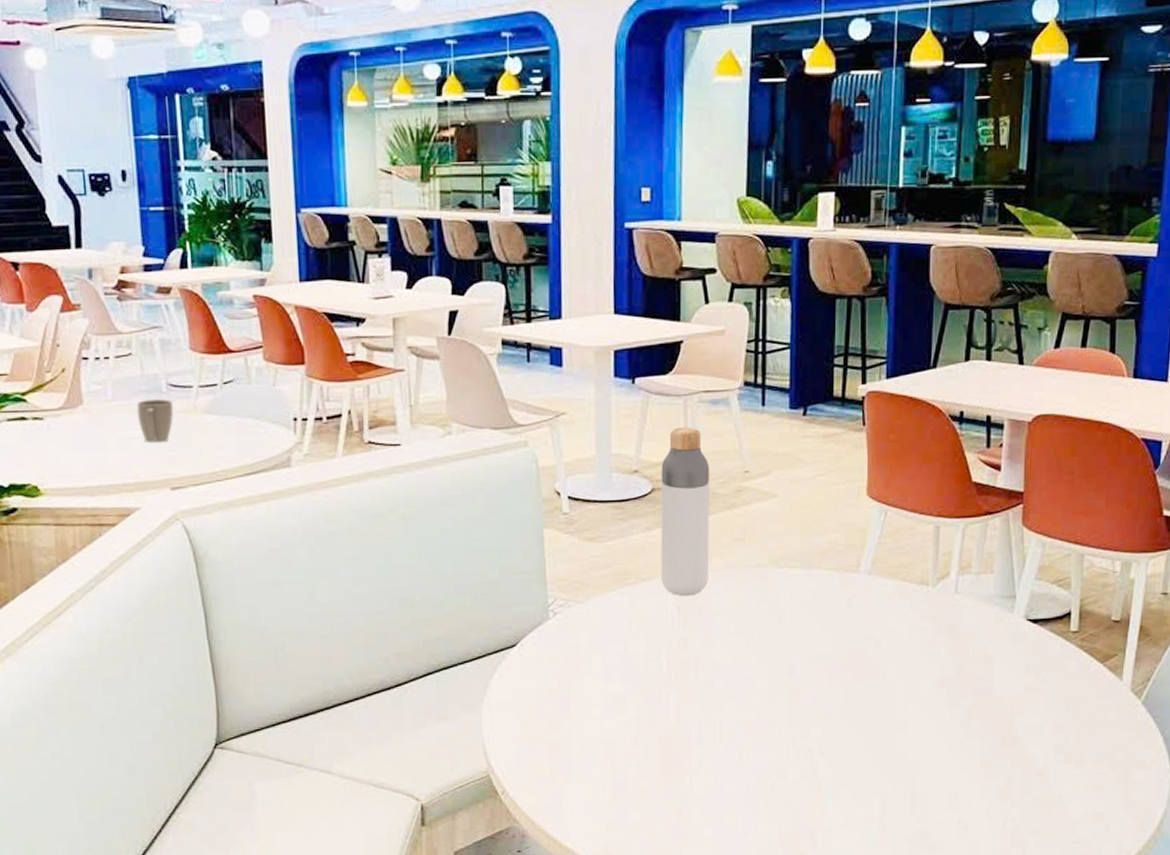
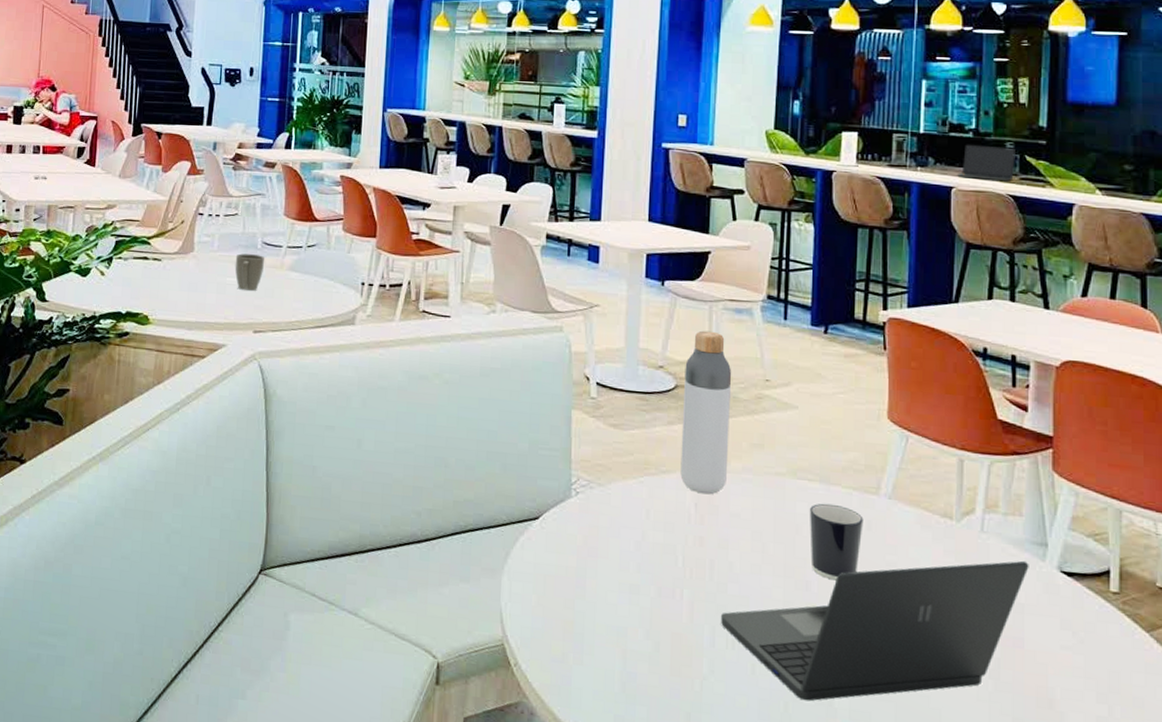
laptop: none [708,614,999,778] -> present [721,560,1029,701]
mug: none [791,587,844,661] -> present [809,503,864,581]
laptop: none [936,195,995,234] -> present [957,144,1015,182]

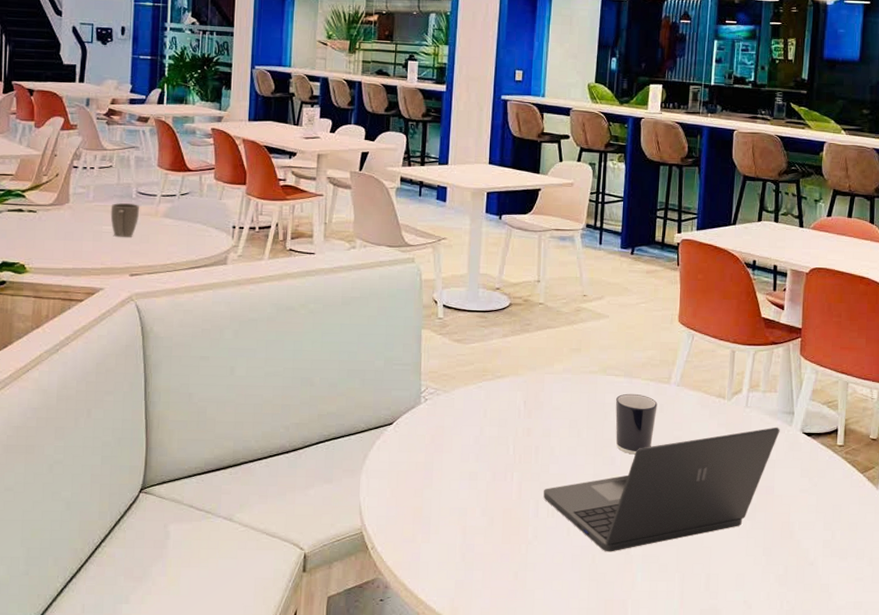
bottle: present [680,330,732,495] -> none [512,256,556,393]
laptop: present [957,144,1015,182] -> none [739,94,783,125]

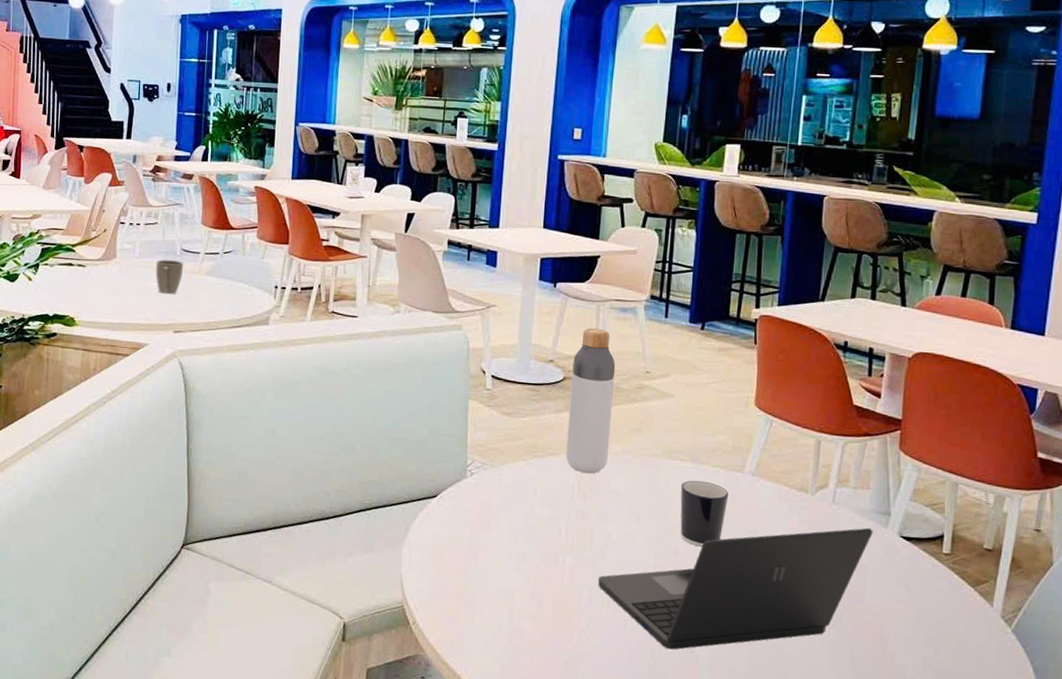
bottle: none [512,256,556,393] -> present [566,328,616,474]

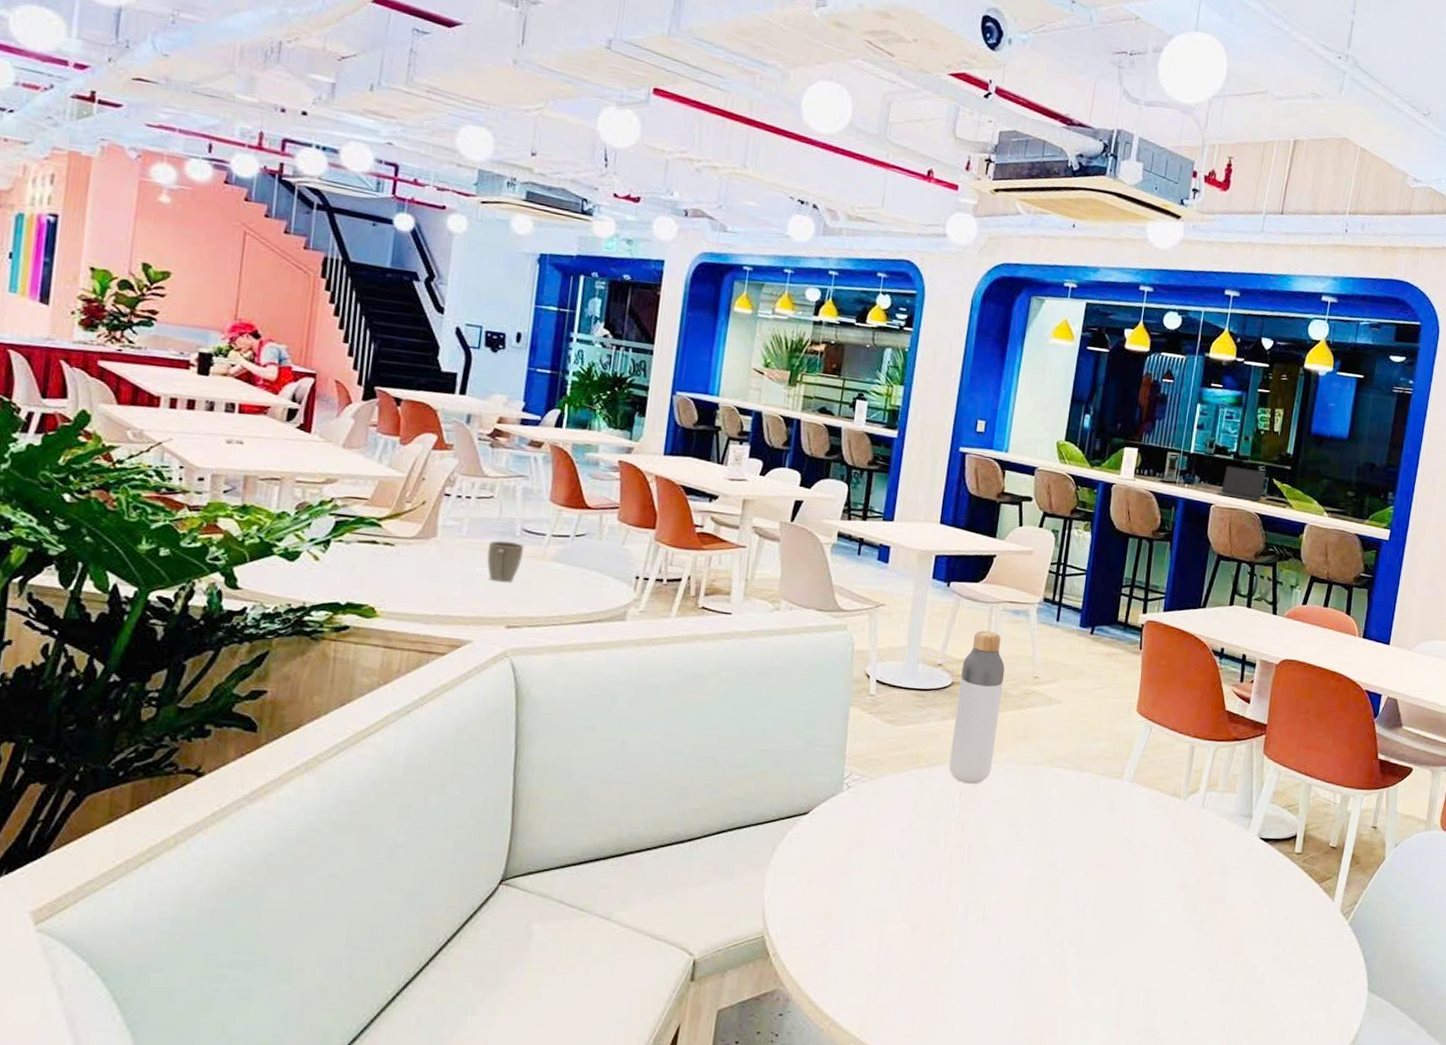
laptop: present [598,527,873,650] -> none [974,830,1236,964]
mug: present [680,480,729,547] -> none [1058,788,1107,856]
laptop: none [830,155,885,191] -> present [1217,465,1266,502]

